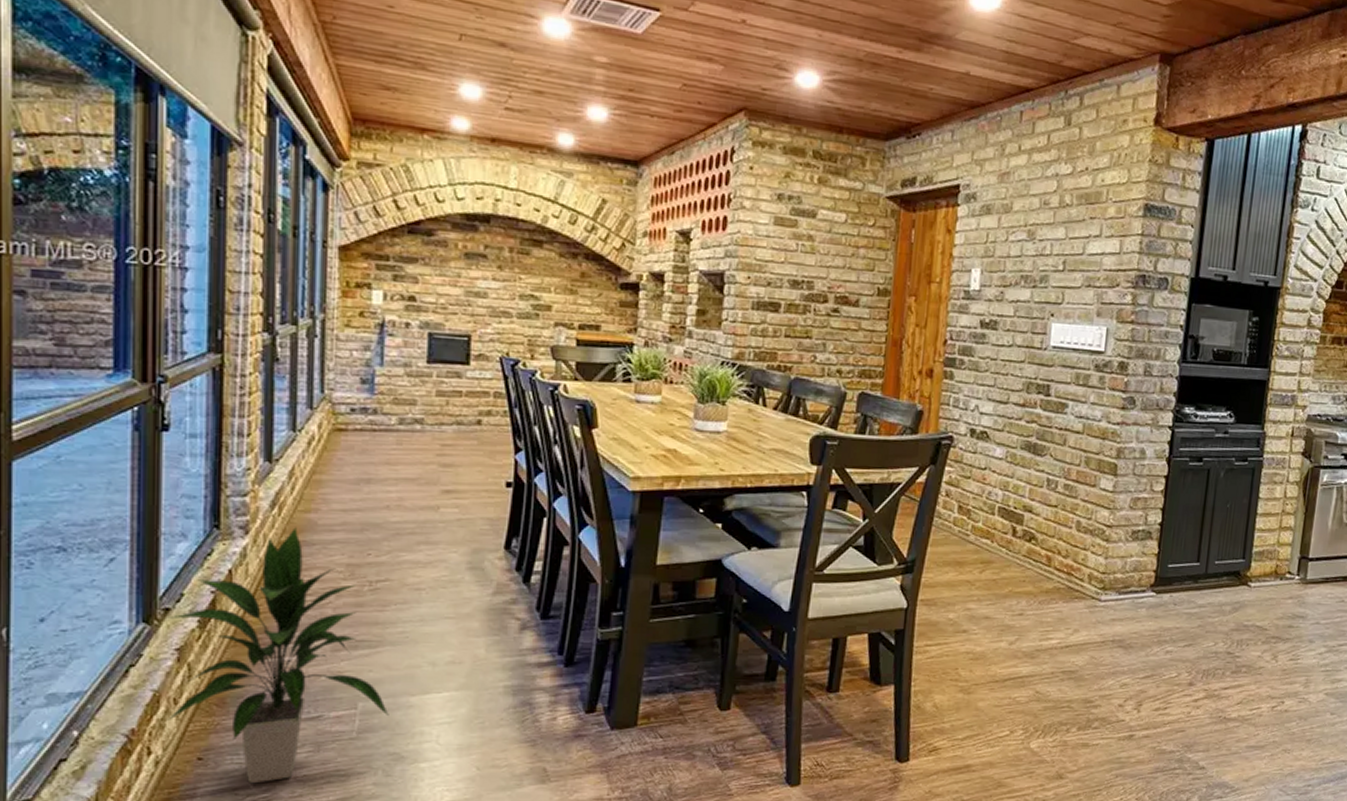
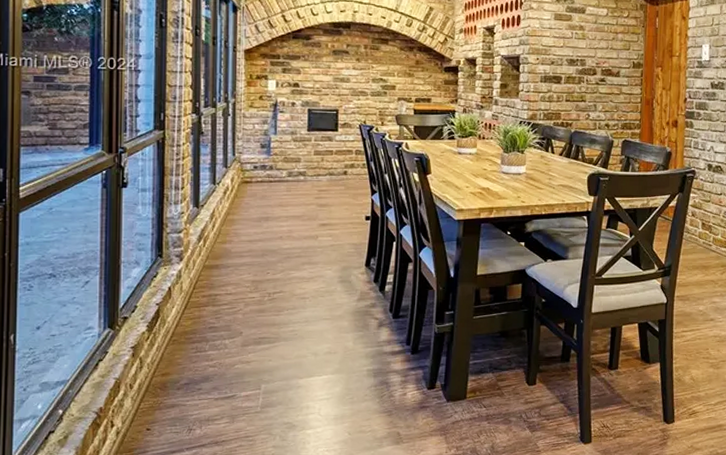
indoor plant: present [166,527,389,784] -> none [124,254,284,448]

